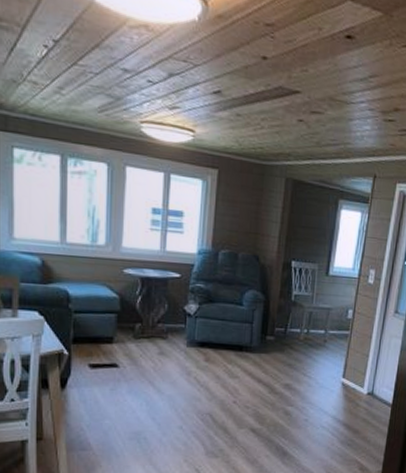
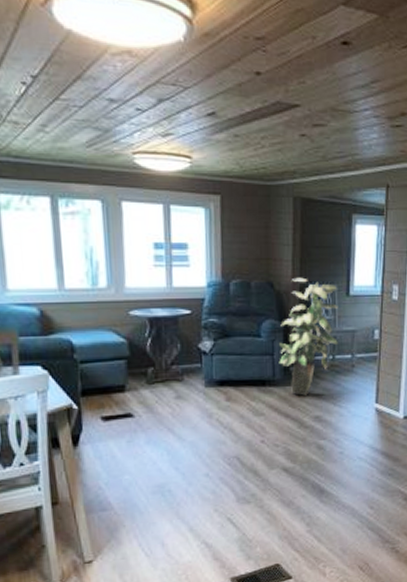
indoor plant: none [257,253,319,364] -> present [279,277,339,396]

